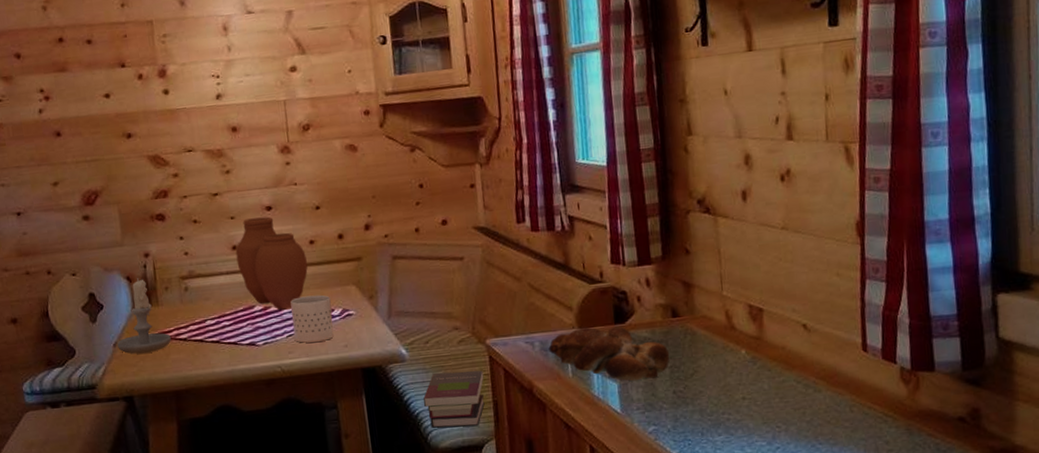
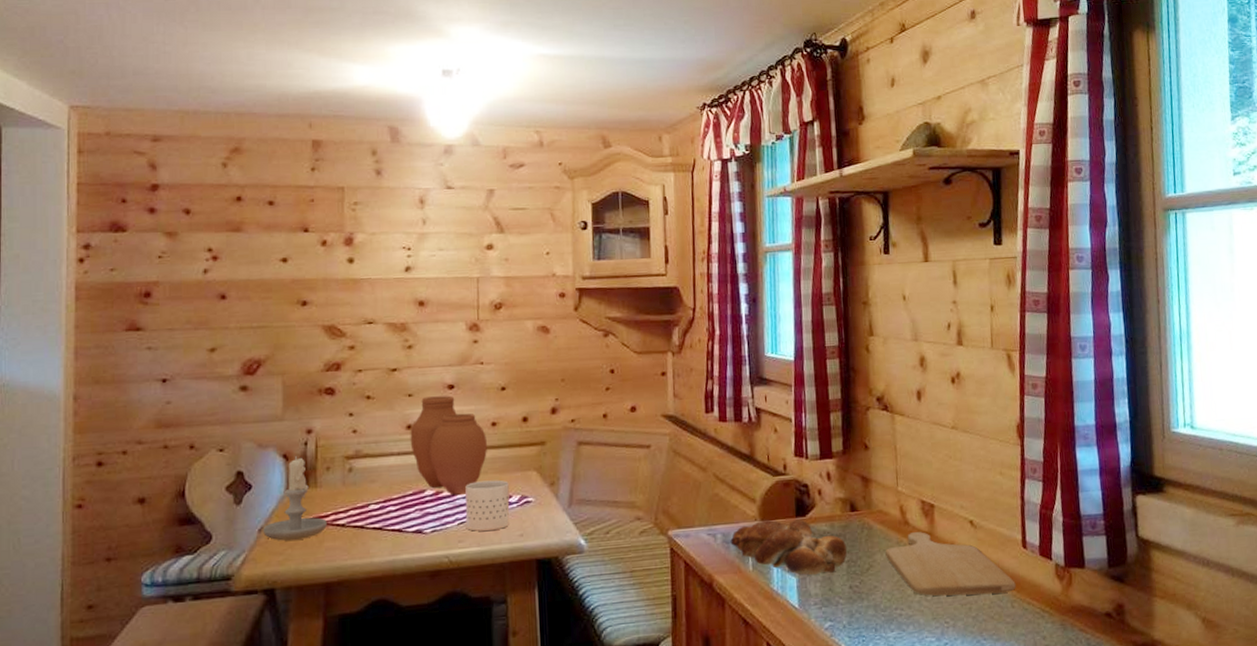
books: present [423,370,485,428] -> none [600,563,664,625]
chopping board: none [710,336,855,401] -> present [885,532,1016,596]

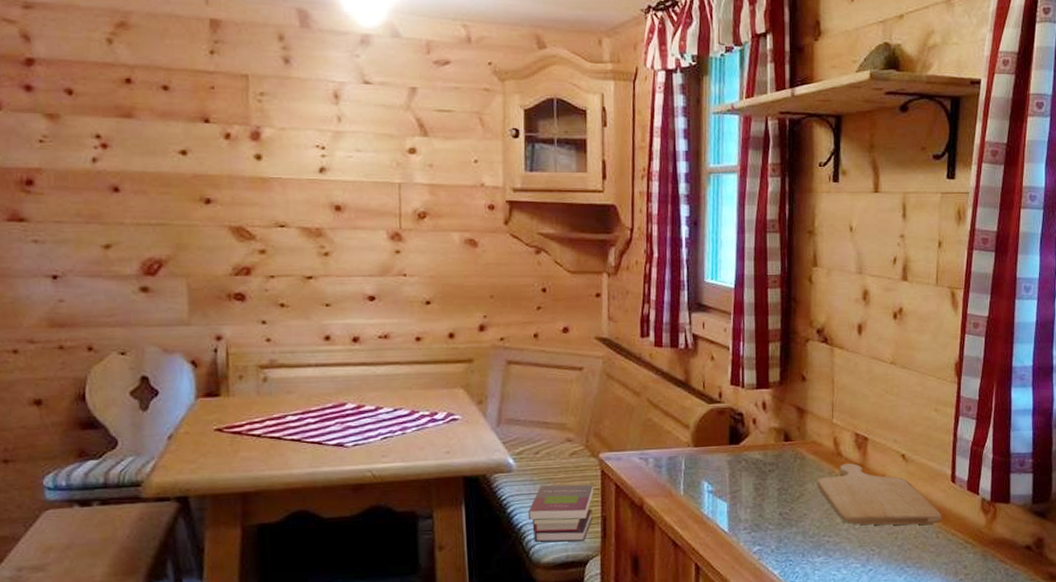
candle: present [263,455,327,541] -> none [173,362,242,449]
vase: present [410,395,487,495] -> none [328,307,411,410]
mug: present [465,480,510,532] -> none [388,396,436,448]
books: none [600,563,664,625] -> present [529,484,594,543]
bread loaf: present [730,519,848,576] -> none [662,446,779,502]

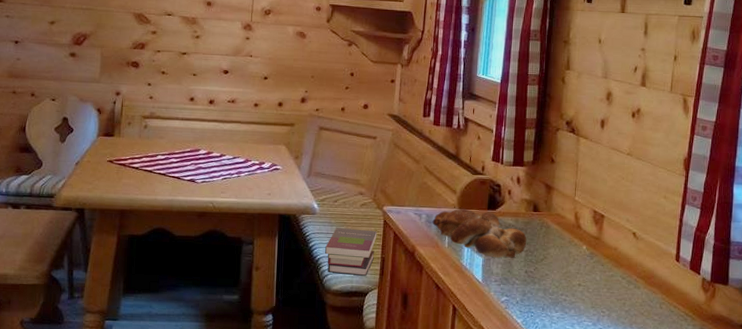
bread loaf: none [662,446,779,502] -> present [432,208,527,258]
chopping board: present [817,463,942,526] -> none [558,235,666,295]

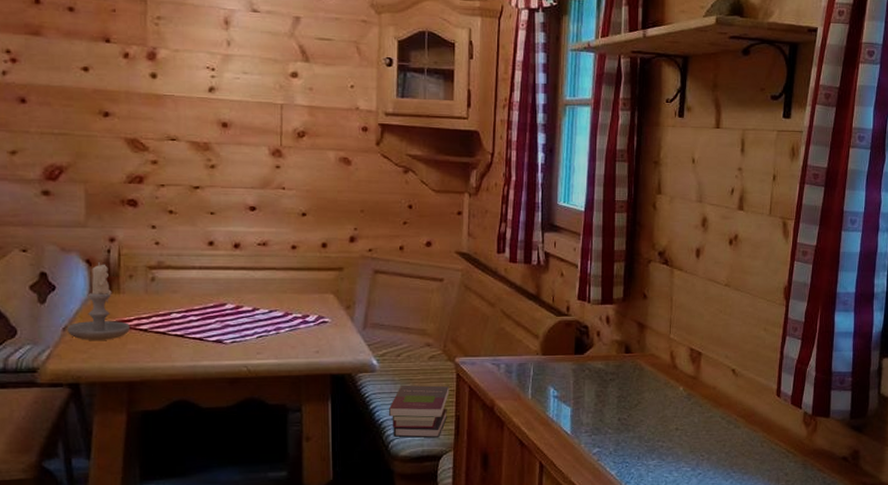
candle: none [79,110,125,175] -> present [67,261,130,340]
bread loaf: present [432,208,527,258] -> none [513,354,619,407]

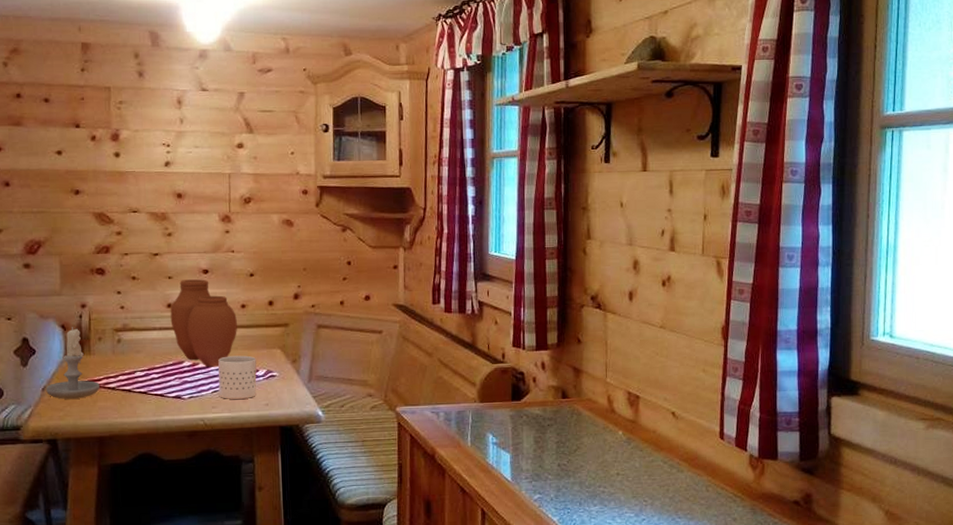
vase: none [212,216,287,311] -> present [170,279,237,367]
mug: none [264,299,307,346] -> present [218,355,257,400]
books: present [389,385,450,438] -> none [335,434,392,486]

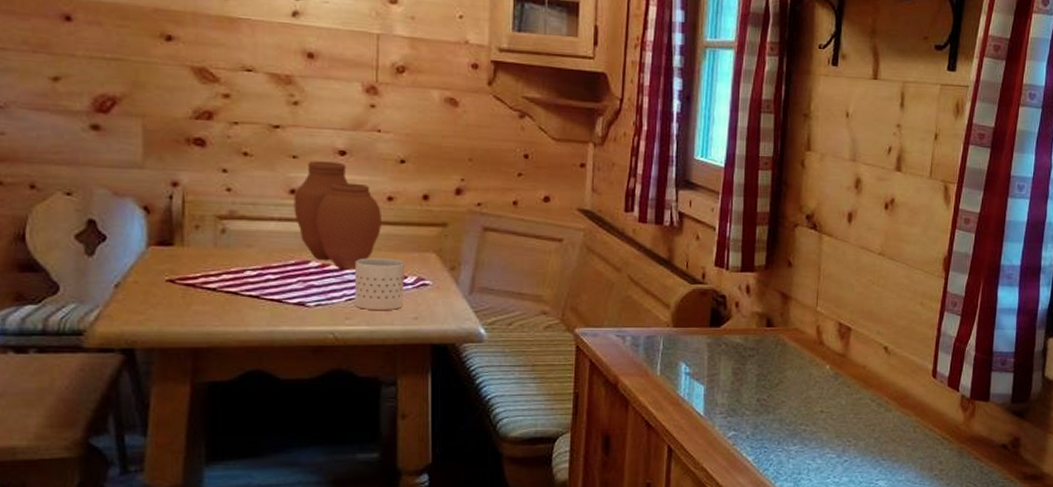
candle: present [46,326,100,399] -> none [120,208,195,300]

